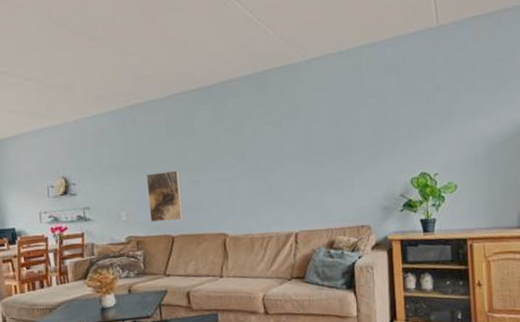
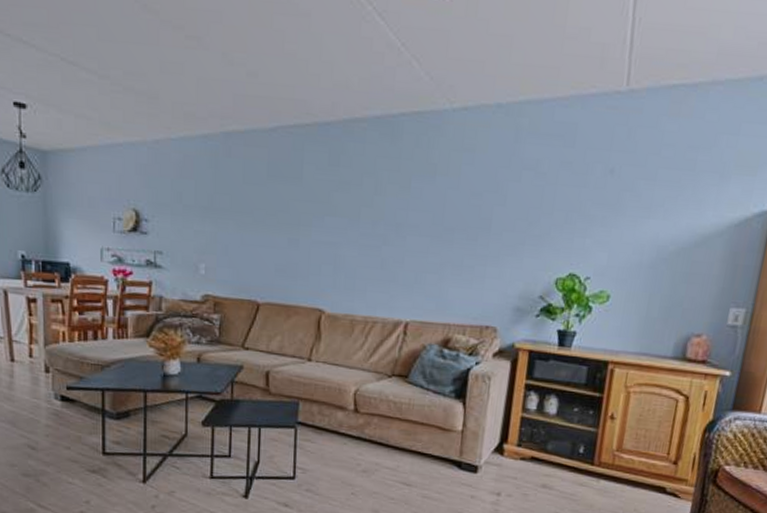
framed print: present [146,170,184,223] -> none [233,221,277,286]

